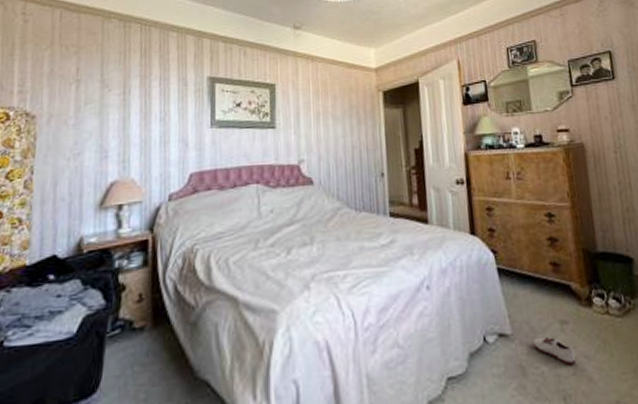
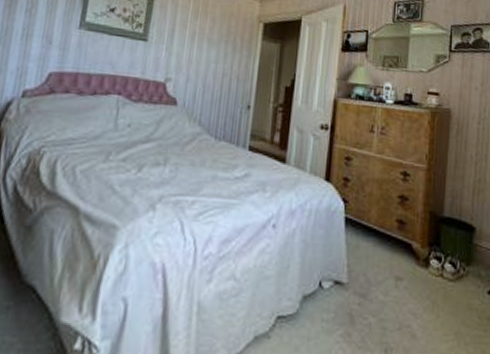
shoe: present [532,336,577,365] -> none [365,289,404,320]

